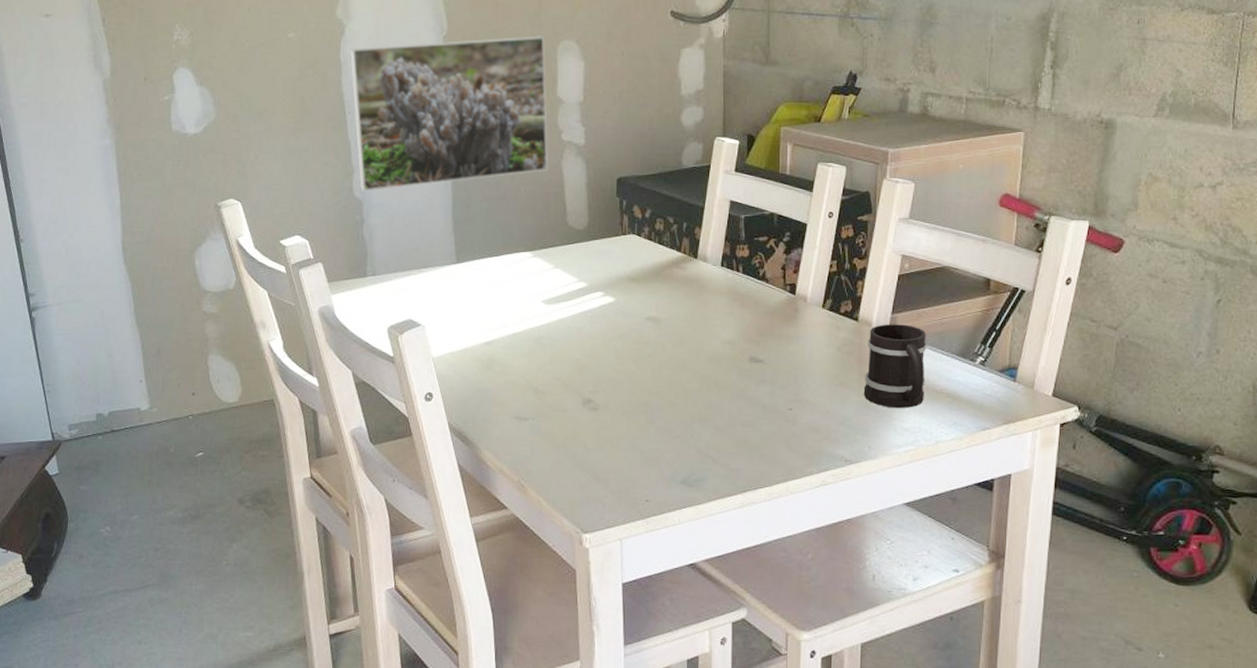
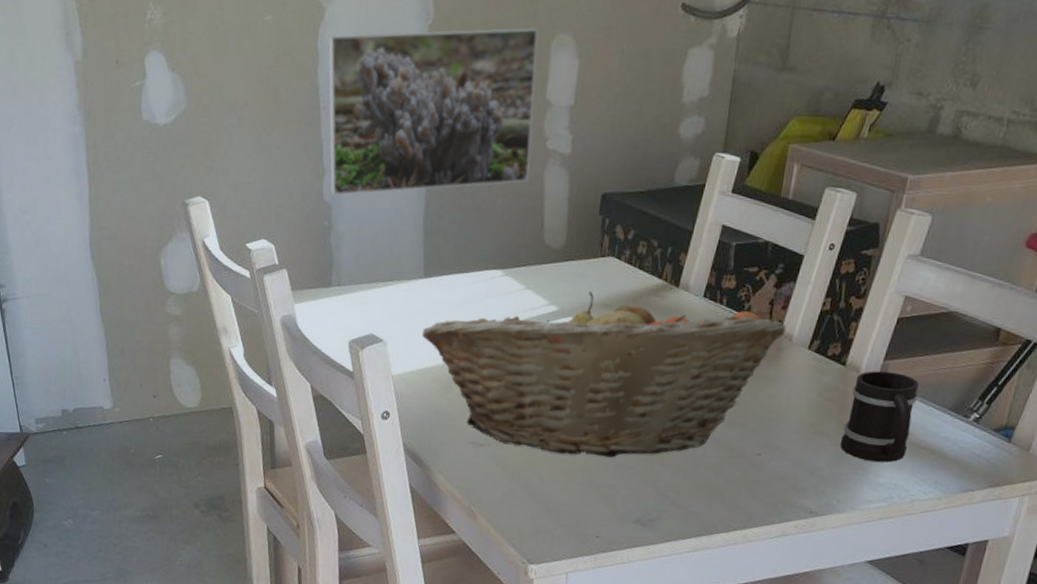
fruit basket: none [459,267,799,422] -> present [422,291,786,458]

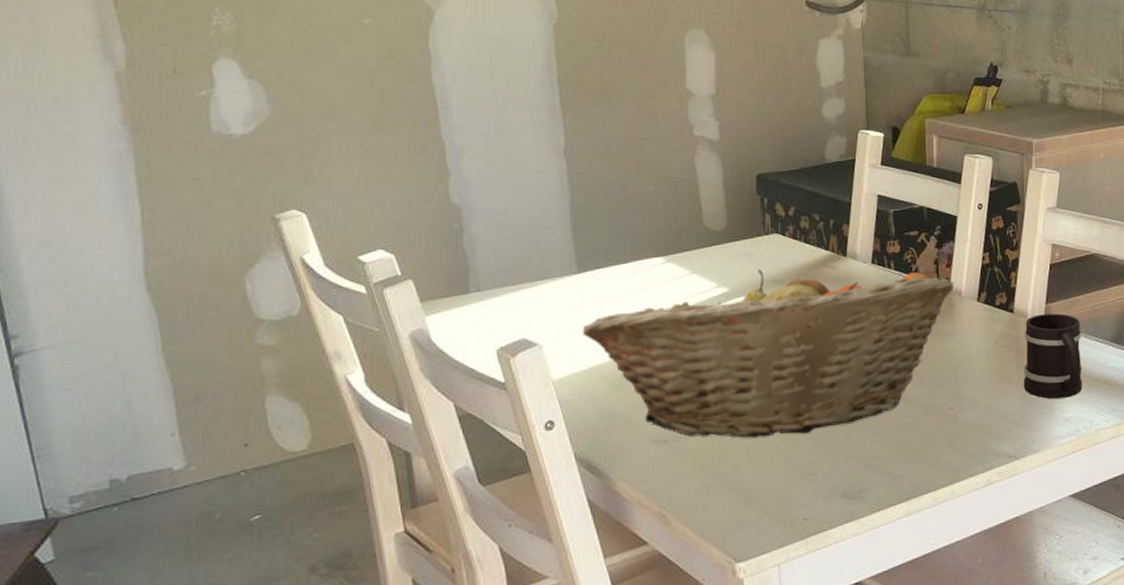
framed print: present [328,27,538,196] -> none [440,25,680,197]

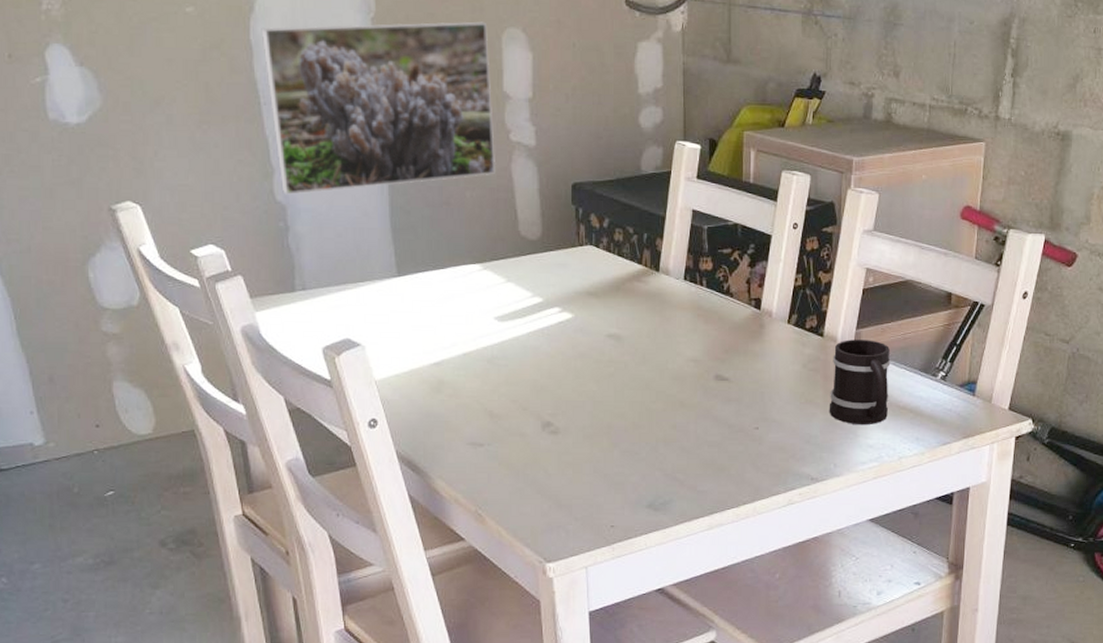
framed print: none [440,25,680,197] -> present [261,21,497,195]
fruit basket: present [583,269,953,438] -> none [403,281,764,446]

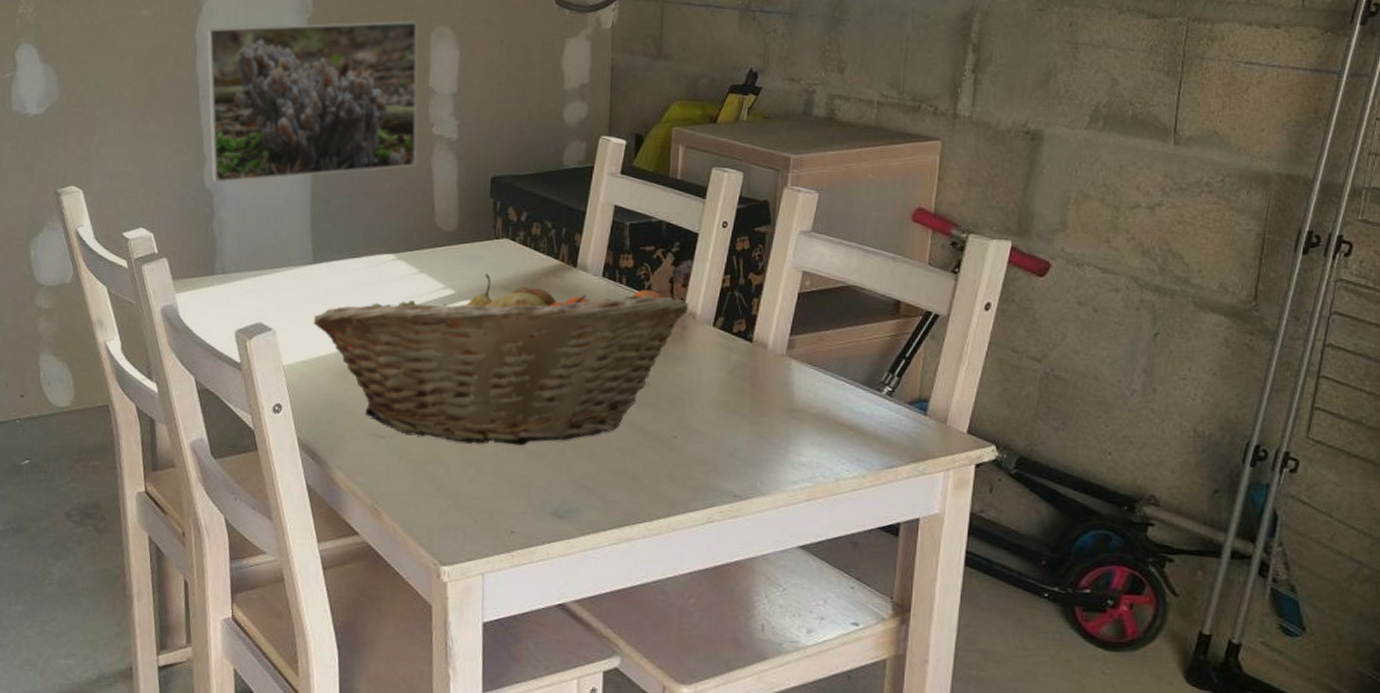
fruit basket: none [403,281,764,446] -> present [314,274,688,446]
mug: present [829,339,891,426] -> none [756,346,828,441]

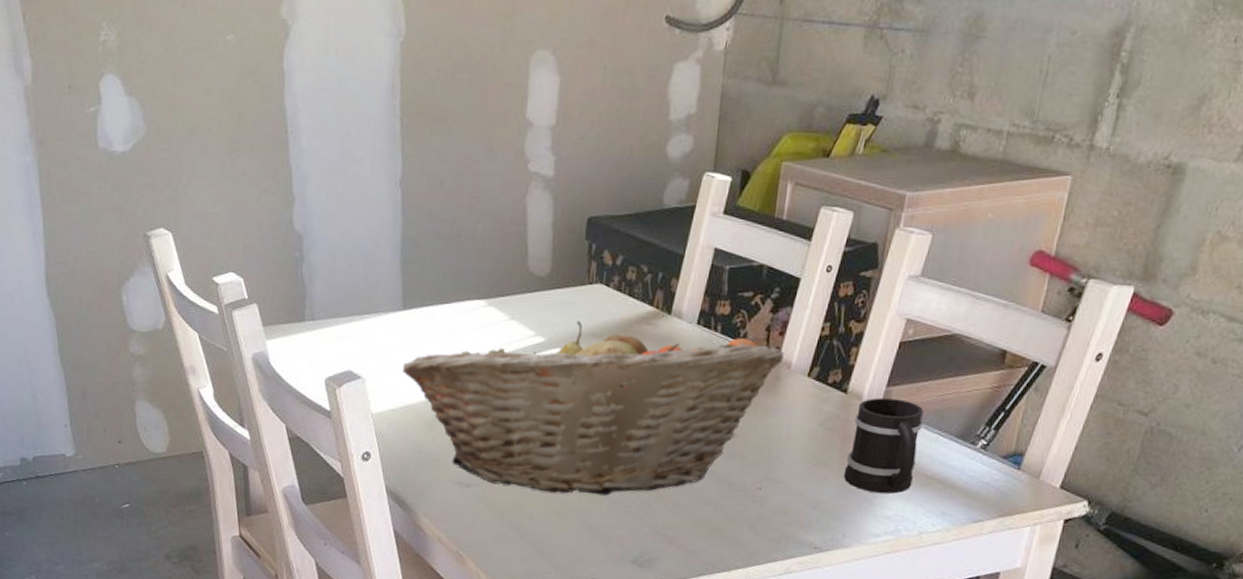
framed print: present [206,20,418,183] -> none [294,44,516,224]
mug: none [756,346,828,441] -> present [843,398,924,494]

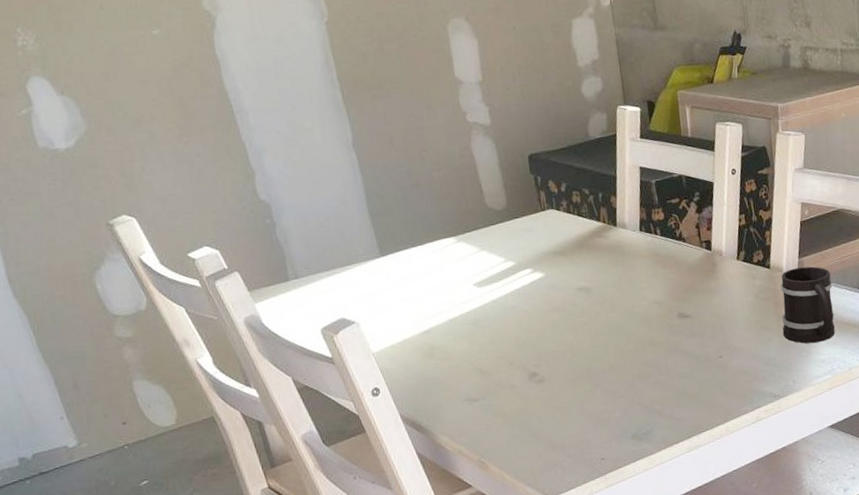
fruit basket: present [403,321,784,496] -> none [392,237,715,394]

